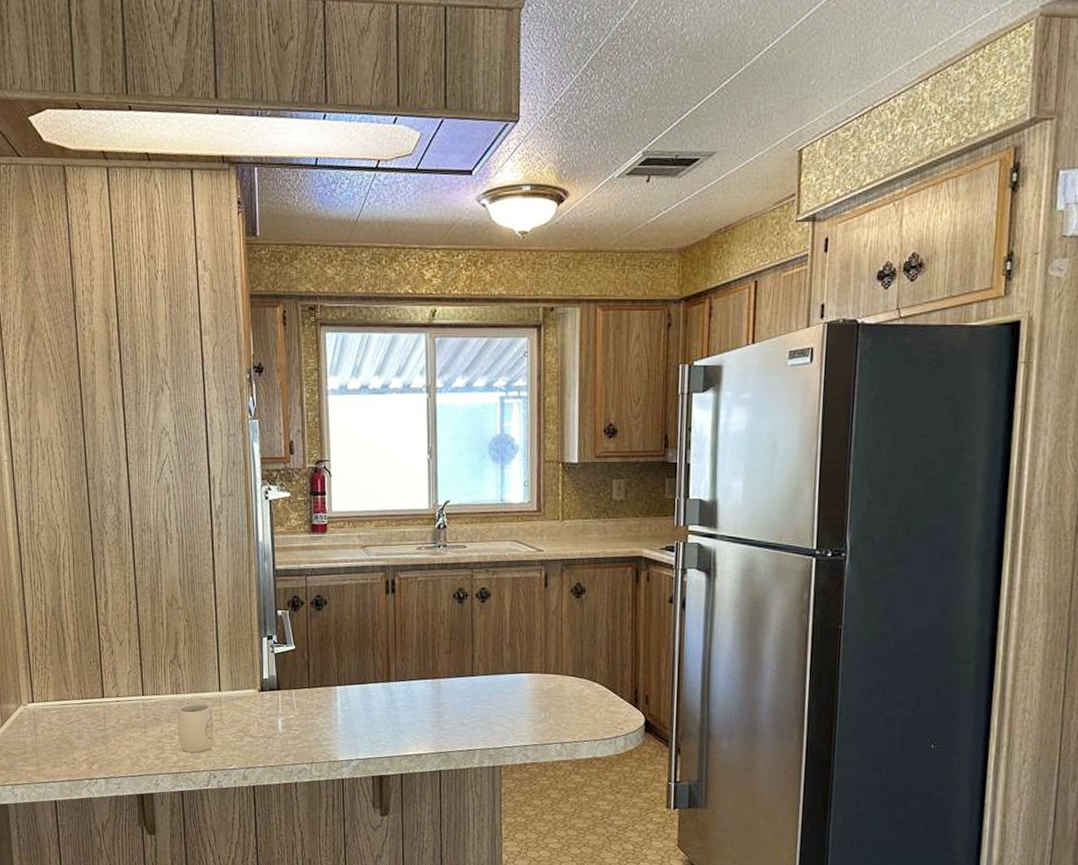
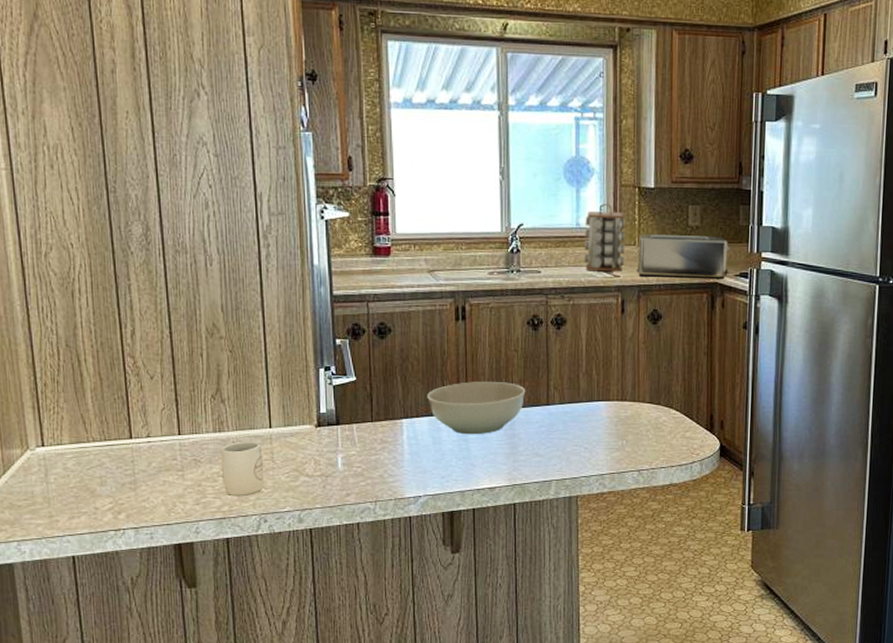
bowl: none [359,652,452,703] -> present [427,382,526,435]
spice rack: none [508,478,548,546] -> present [584,203,625,272]
toaster: none [560,508,656,553] -> present [637,233,730,280]

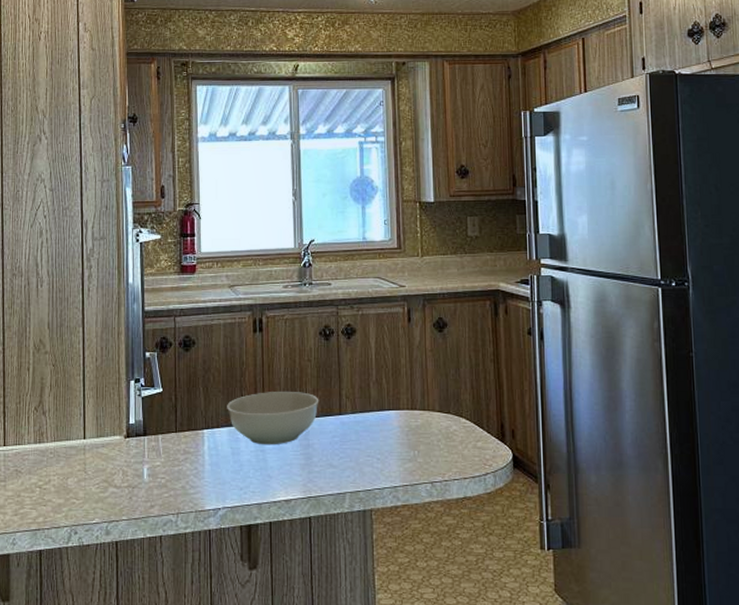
mug: present [220,441,264,496] -> none [39,452,77,507]
spice rack: present [584,203,625,272] -> none [371,217,409,282]
toaster: present [637,233,730,280] -> none [421,244,510,287]

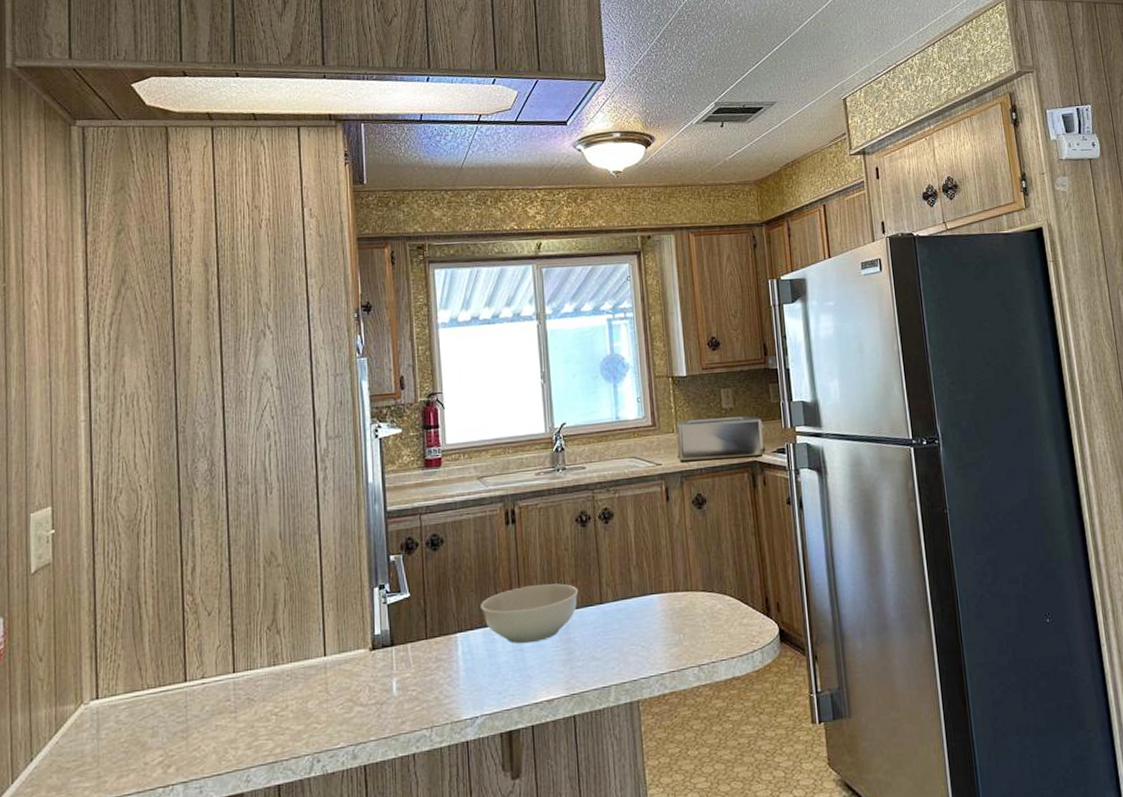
toaster: none [421,244,510,287] -> present [676,415,766,464]

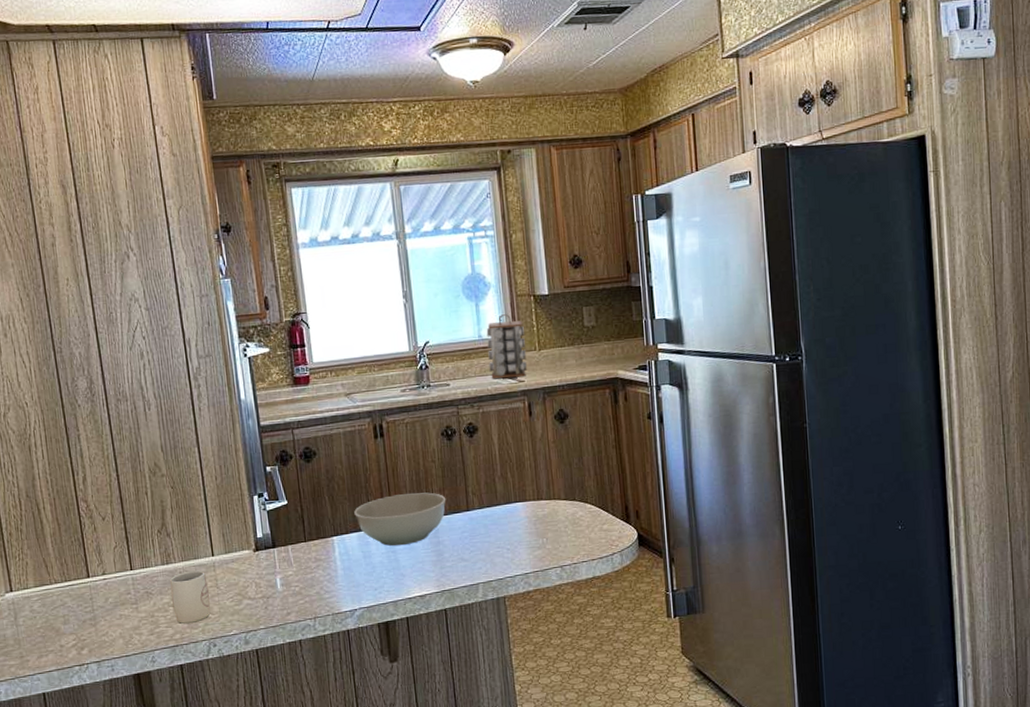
mug: none [274,672,318,735] -> present [169,570,211,624]
spice rack: none [624,394,665,462] -> present [486,313,527,379]
toaster: present [676,415,766,464] -> none [538,333,627,380]

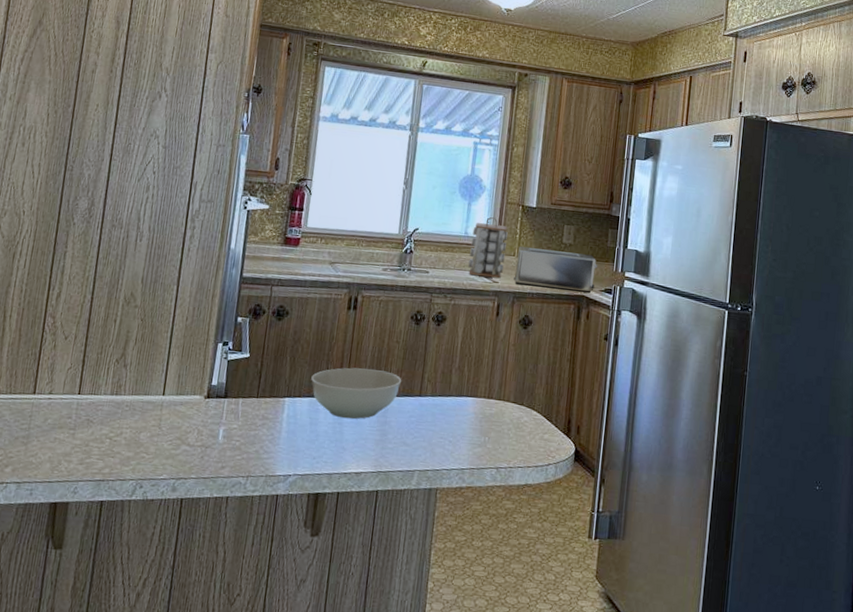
mug: present [169,570,211,624] -> none [109,406,152,460]
toaster: none [538,333,627,380] -> present [514,245,598,294]

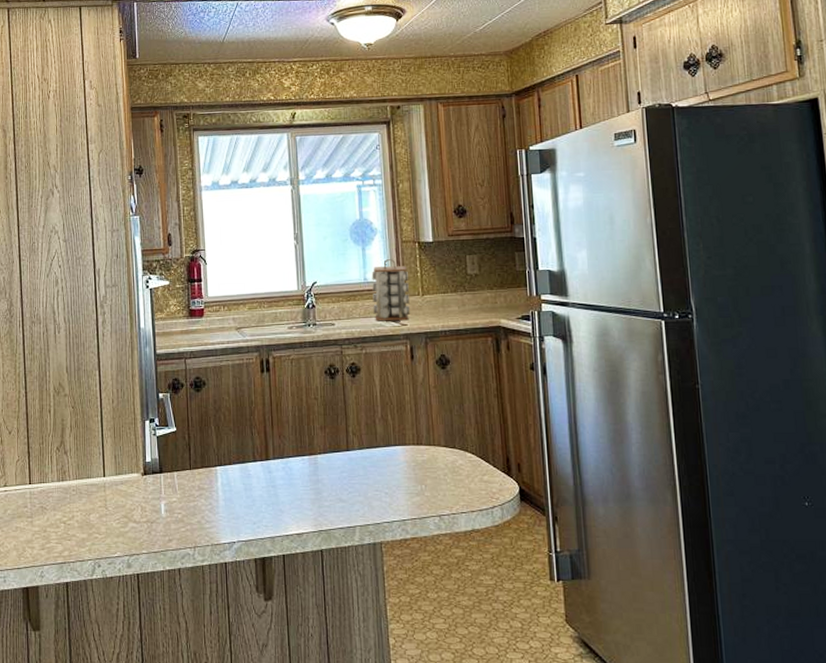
bowl: present [311,367,402,419] -> none [238,429,327,481]
toaster: present [514,245,598,294] -> none [421,282,510,325]

